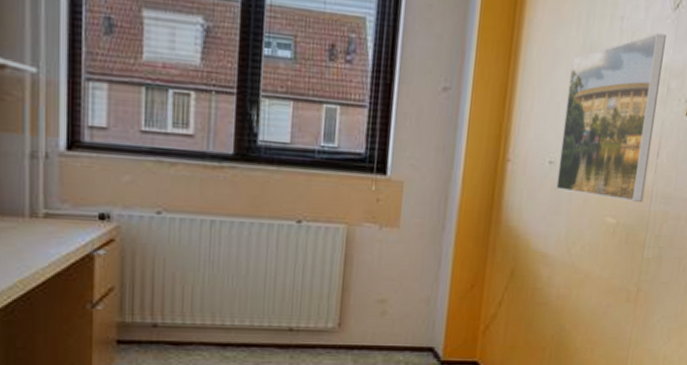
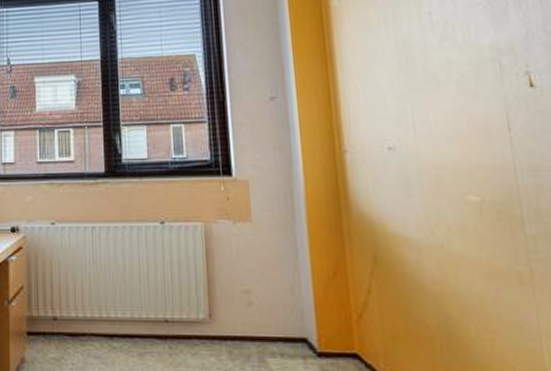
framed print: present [556,33,666,202] -> none [388,18,507,177]

